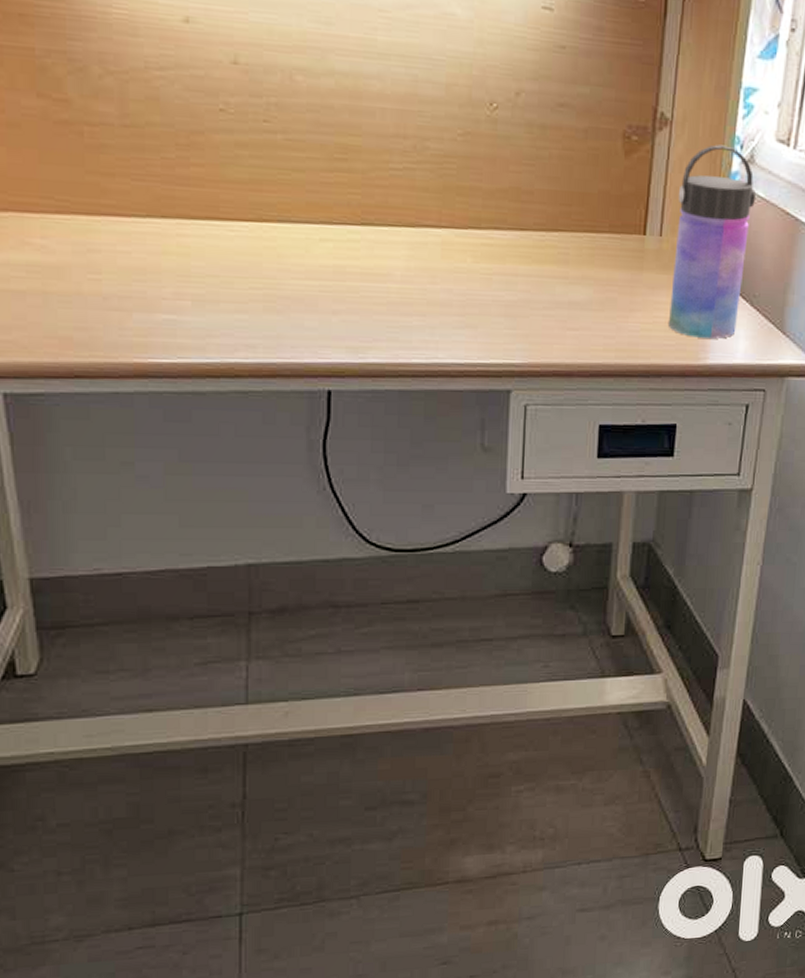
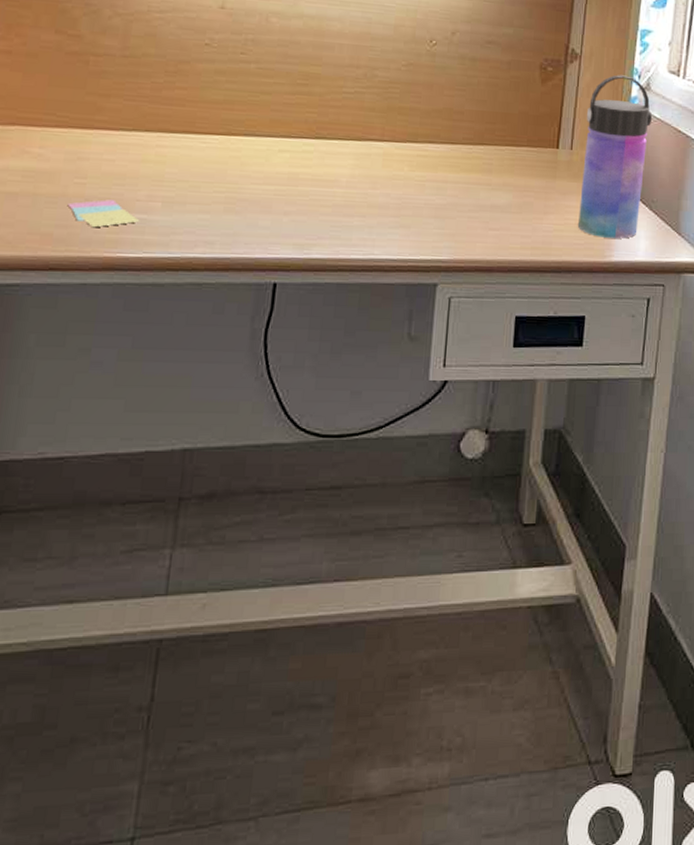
sticky notes: none [84,298,169,331] -> present [67,200,140,228]

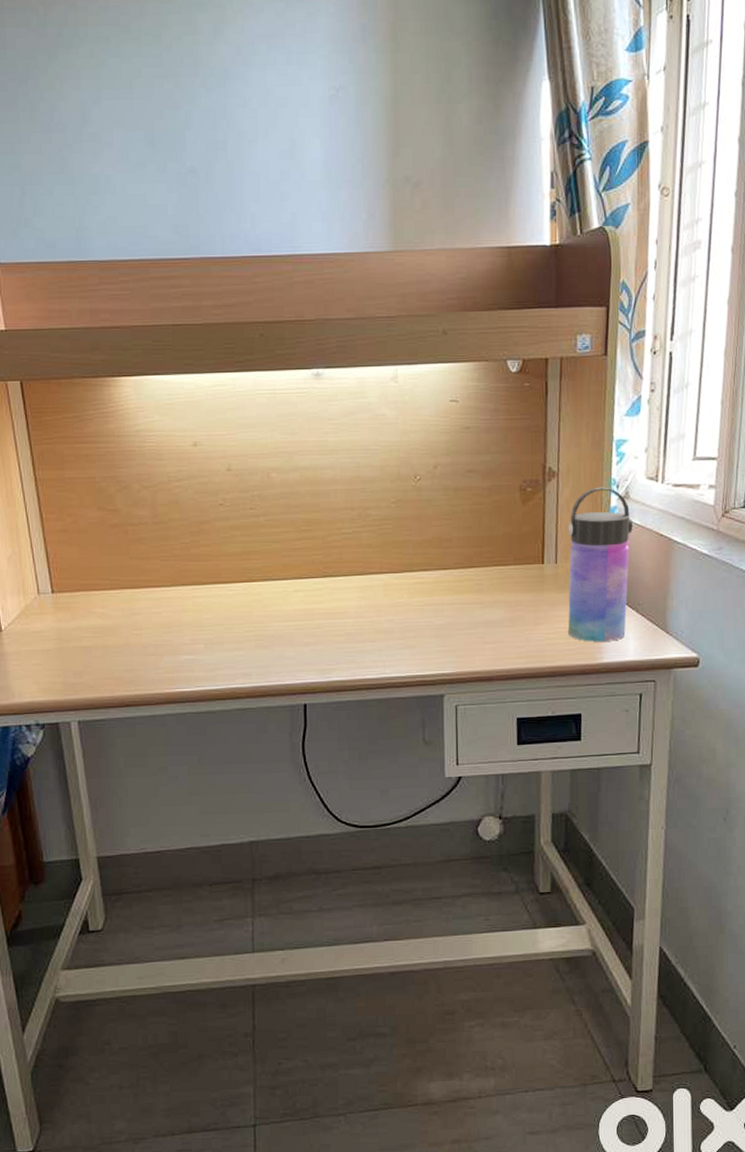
sticky notes: present [67,200,140,228] -> none [131,646,189,670]

